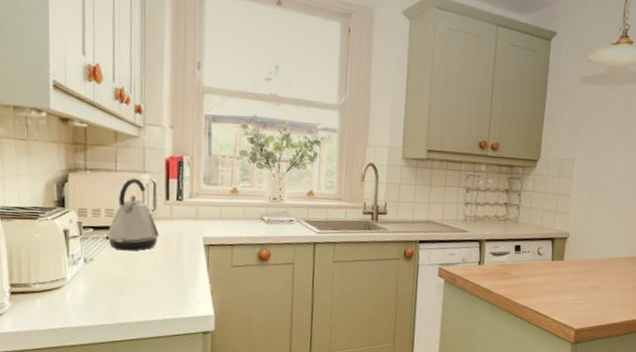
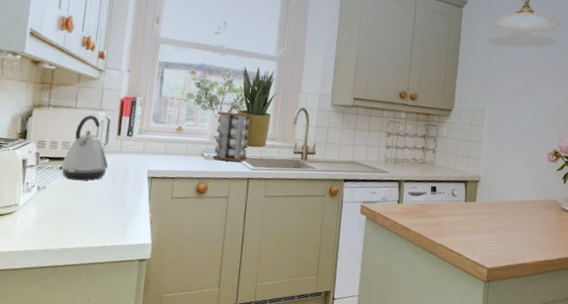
spice rack: none [273,162,314,226] -> present [212,105,252,162]
planter: none [297,117,341,208] -> present [236,66,277,147]

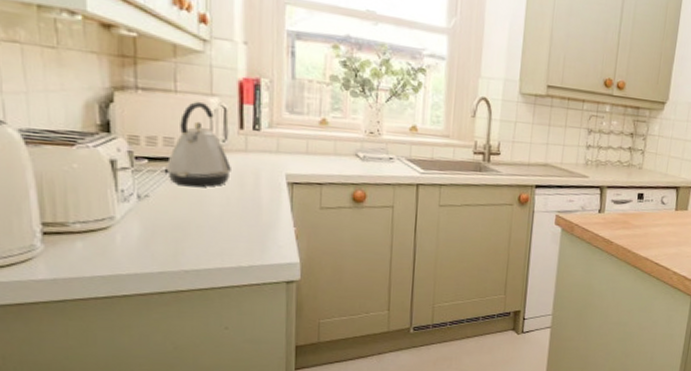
spice rack: present [212,105,252,162] -> none [369,92,418,165]
planter: present [236,66,277,147] -> none [398,40,450,146]

